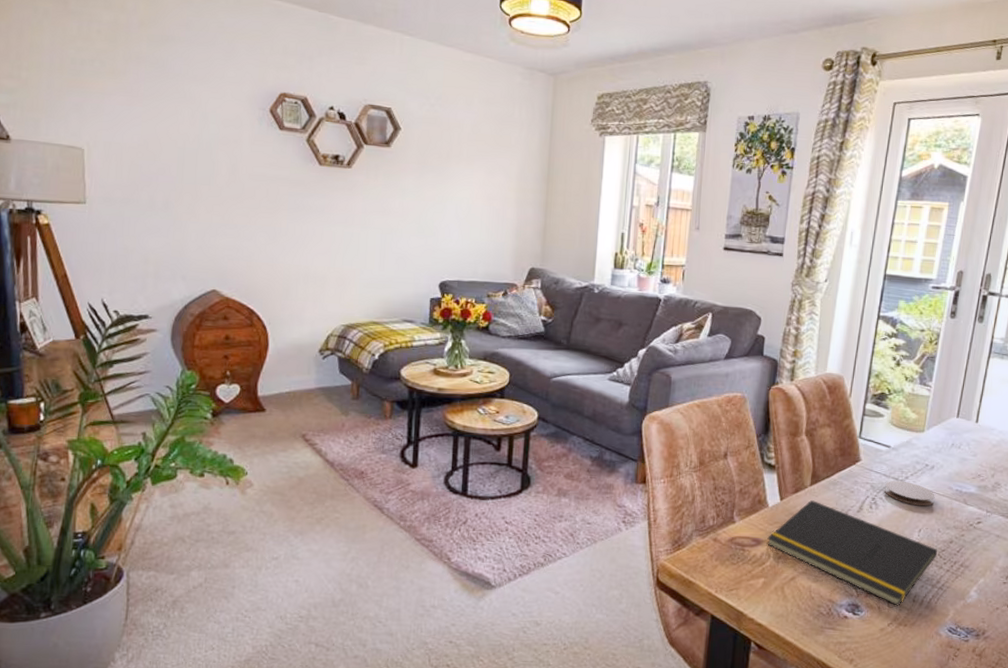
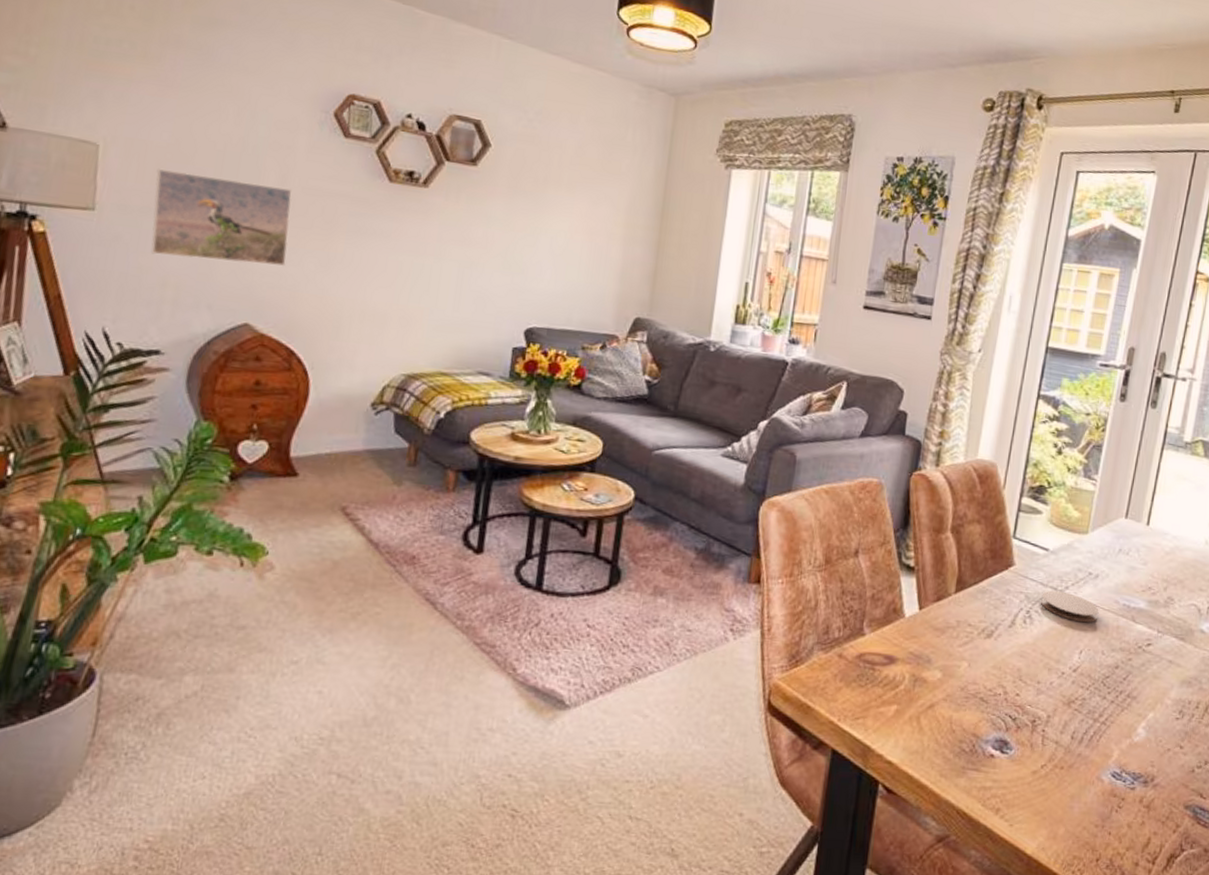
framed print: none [131,166,242,242] -> present [151,169,292,267]
notepad: present [767,500,938,606] -> none [902,611,1101,744]

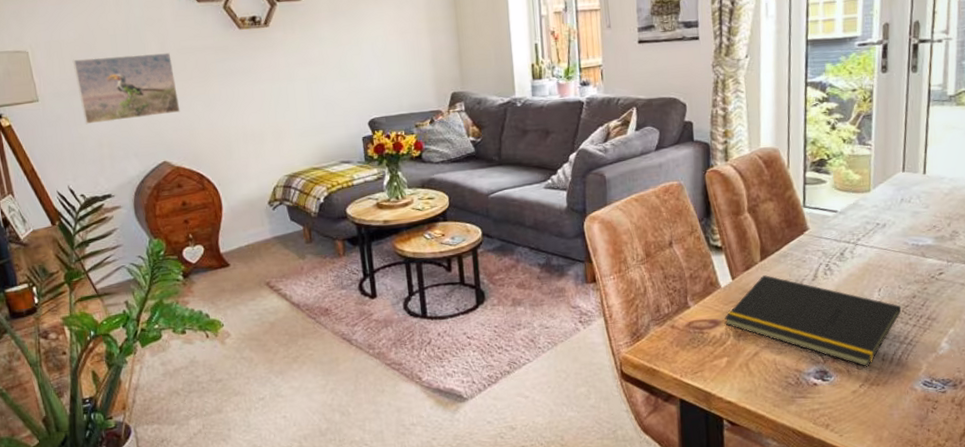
notepad: none [902,611,1101,744] -> present [724,275,902,367]
coaster: present [1041,590,1099,623] -> none [837,243,891,266]

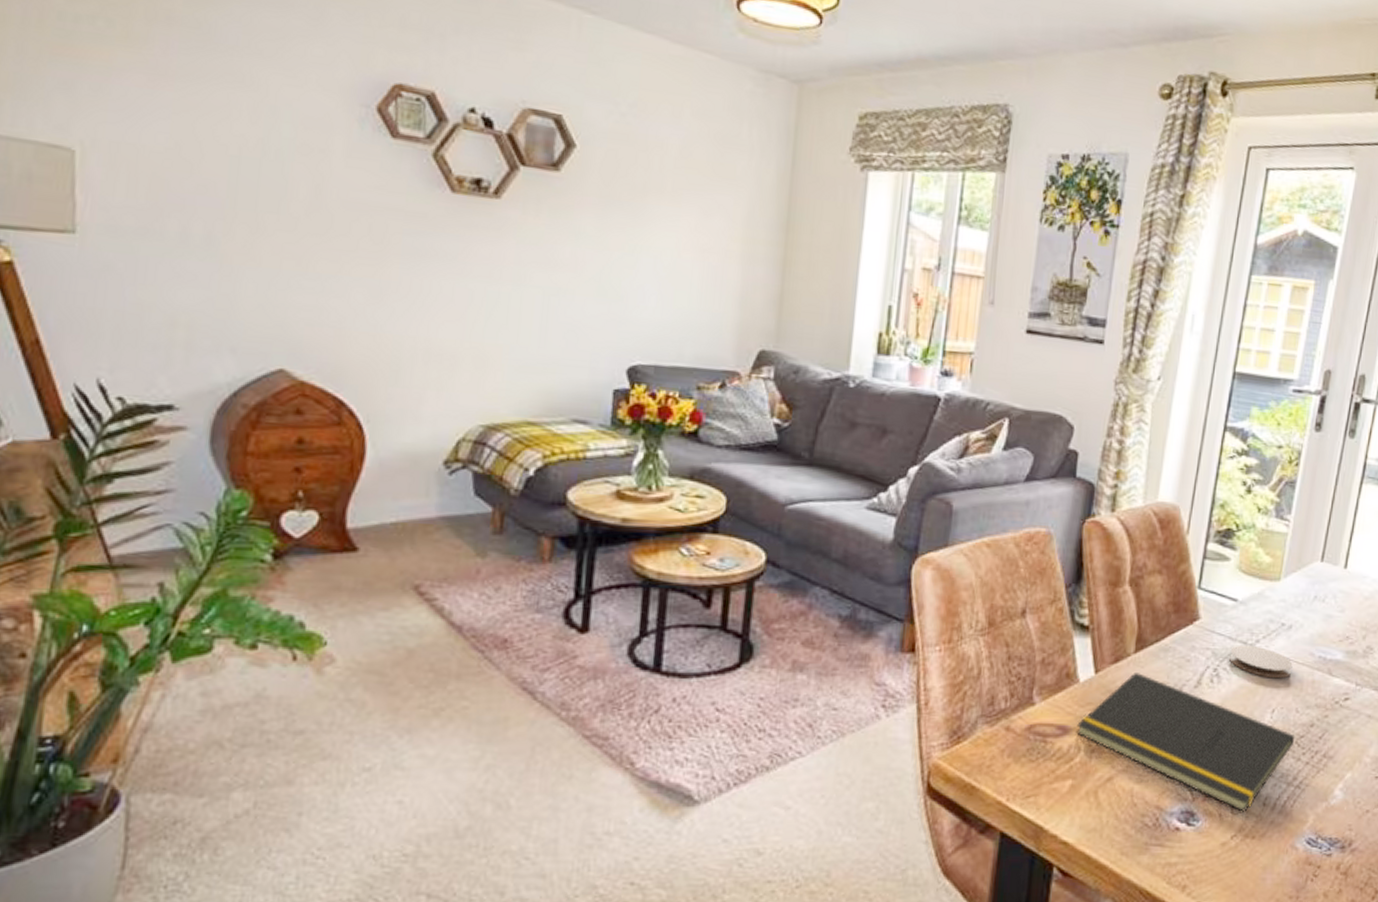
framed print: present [72,52,181,125] -> none [152,180,330,299]
coaster: none [837,243,891,266] -> present [1229,645,1293,679]

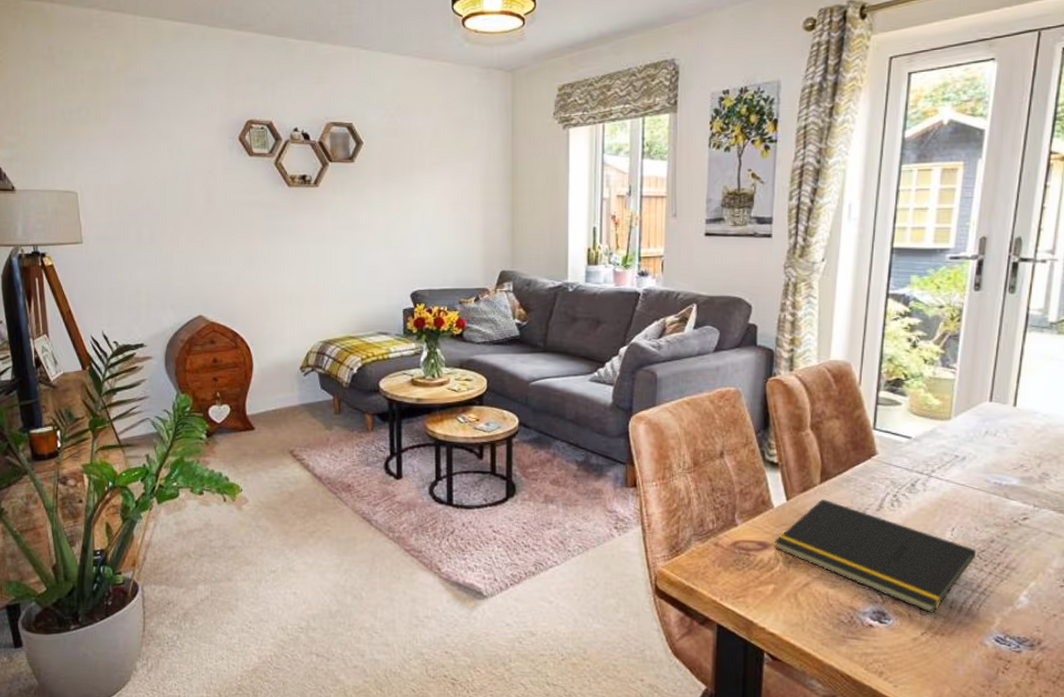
coaster: present [1229,645,1293,679] -> none [908,475,969,502]

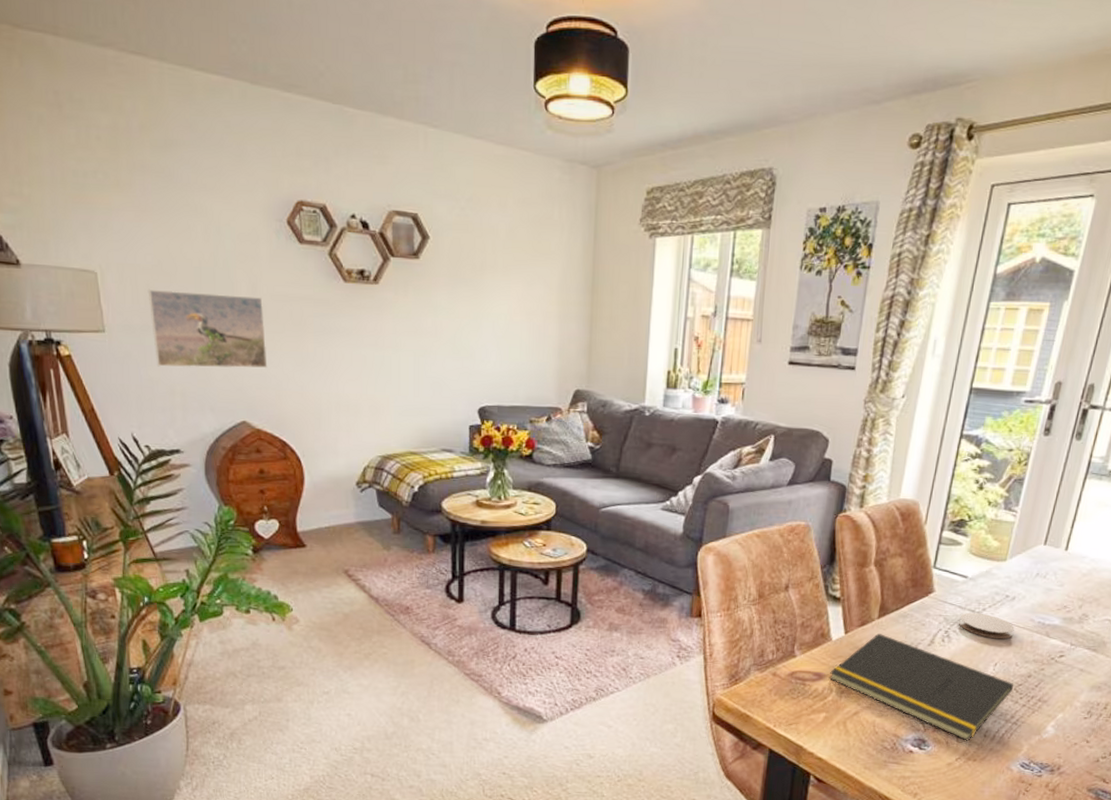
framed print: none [119,203,221,271] -> present [147,290,268,369]
coaster: none [908,475,969,502] -> present [959,612,1015,640]

